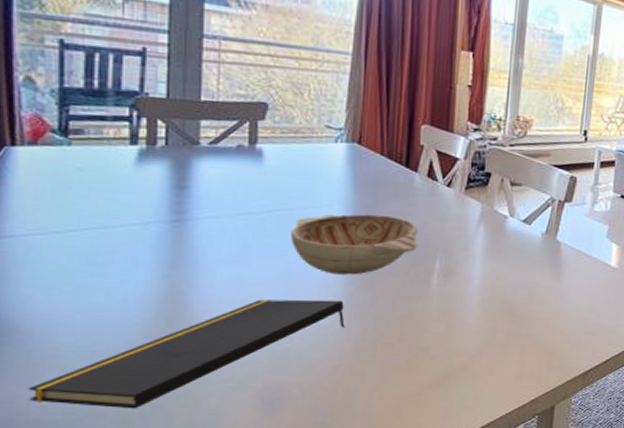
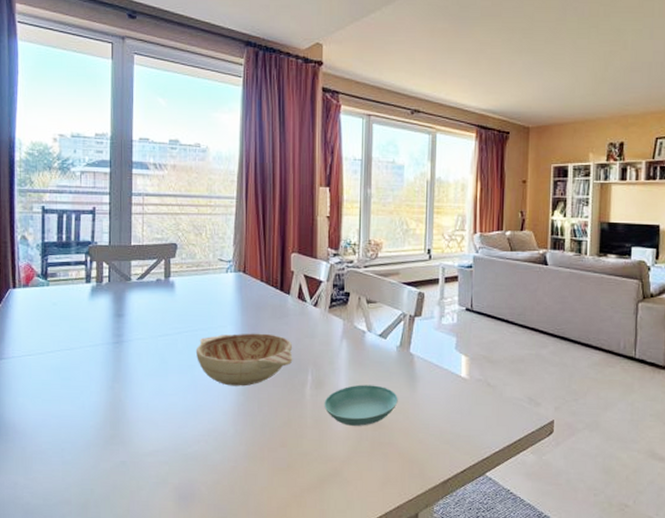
notepad: present [28,299,345,409] -> none [22,407,239,498]
saucer: none [453,273,540,318] -> present [324,384,398,426]

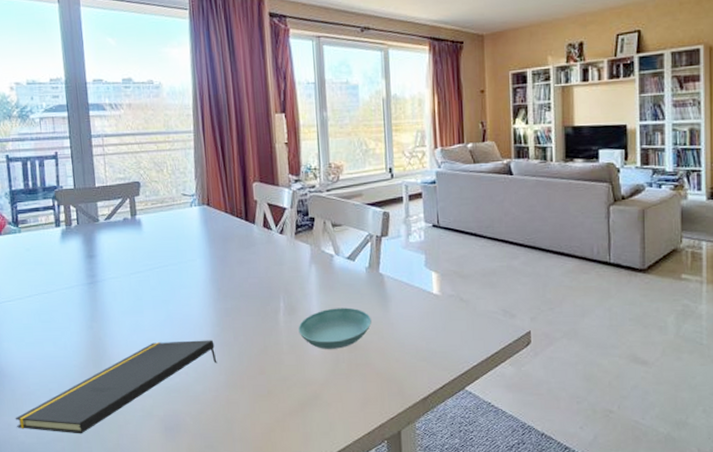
notepad: none [22,407,239,498] -> present [15,340,217,434]
decorative bowl: present [195,333,293,387] -> none [168,264,264,318]

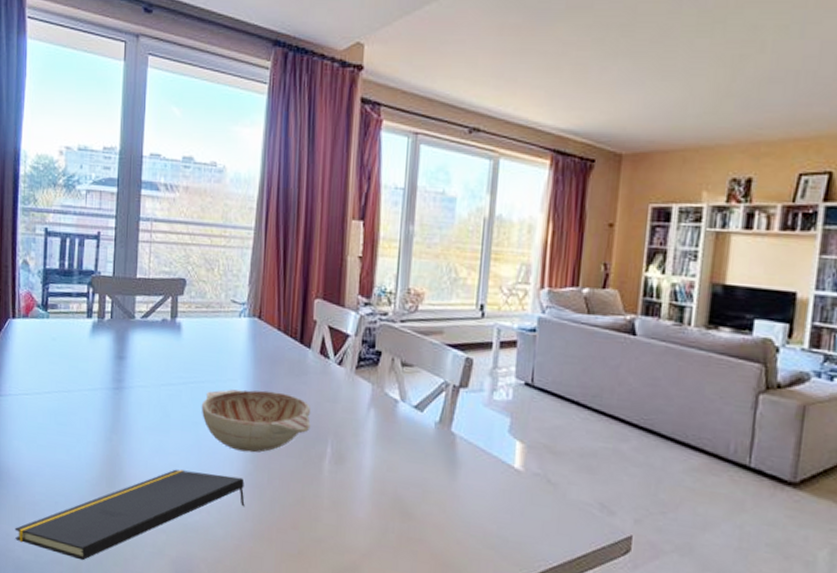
decorative bowl: none [168,264,264,318] -> present [201,389,311,453]
saucer: present [298,307,372,349] -> none [344,464,434,516]

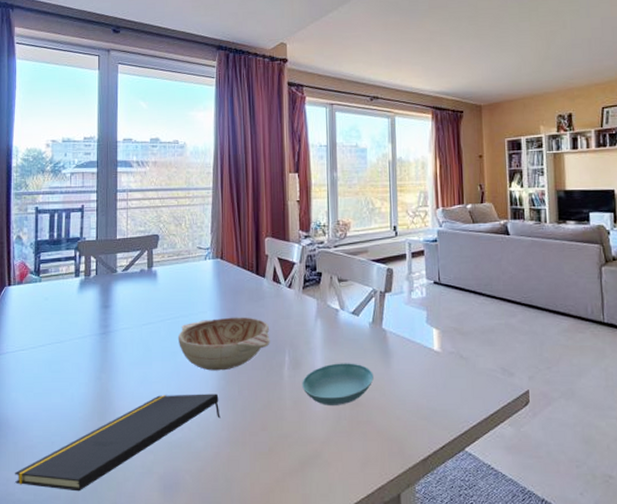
saucer: none [344,464,434,516] -> present [302,363,374,405]

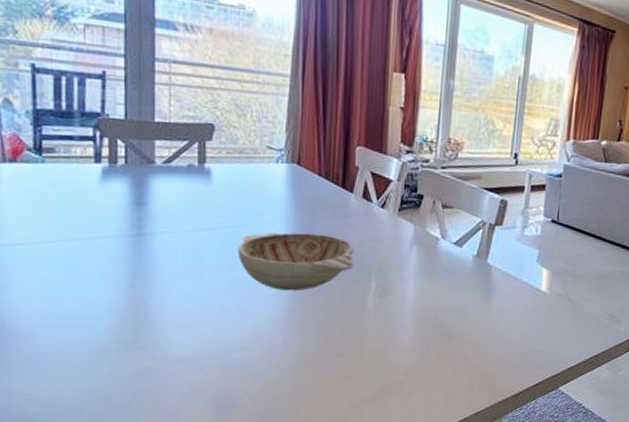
notepad: present [14,393,221,492] -> none [18,311,288,407]
saucer: present [302,363,374,405] -> none [388,294,471,338]

